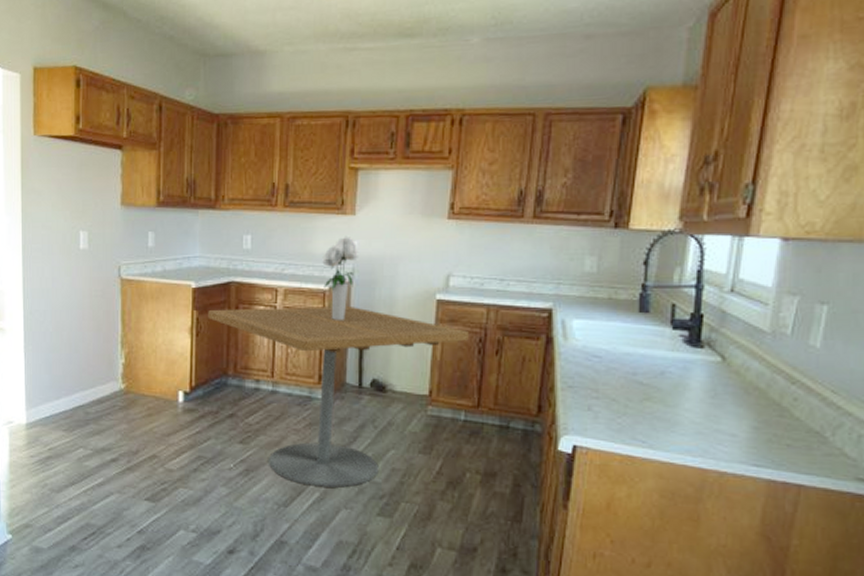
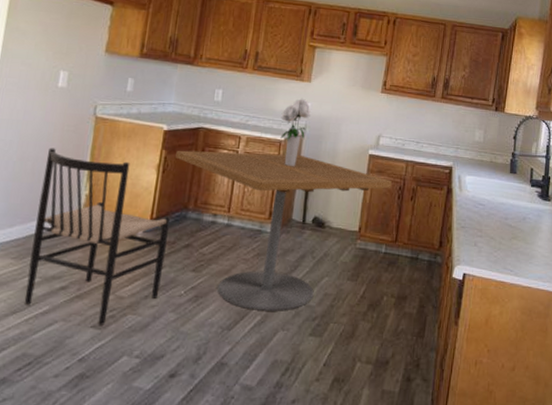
chair: none [80,315,211,498] -> present [24,147,171,325]

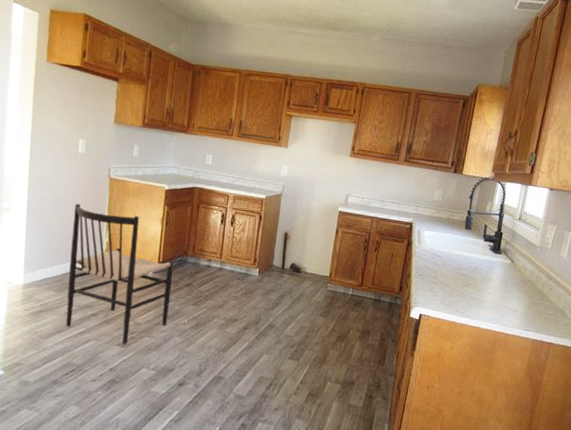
dining table: present [175,150,392,311] -> none [176,206,359,339]
bouquet: present [280,98,311,166] -> none [262,161,288,221]

